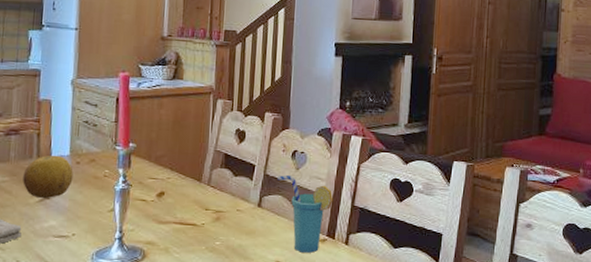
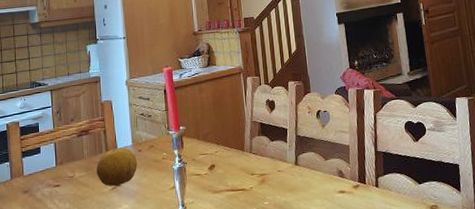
cup: present [277,175,334,253] -> none [308,133,359,200]

